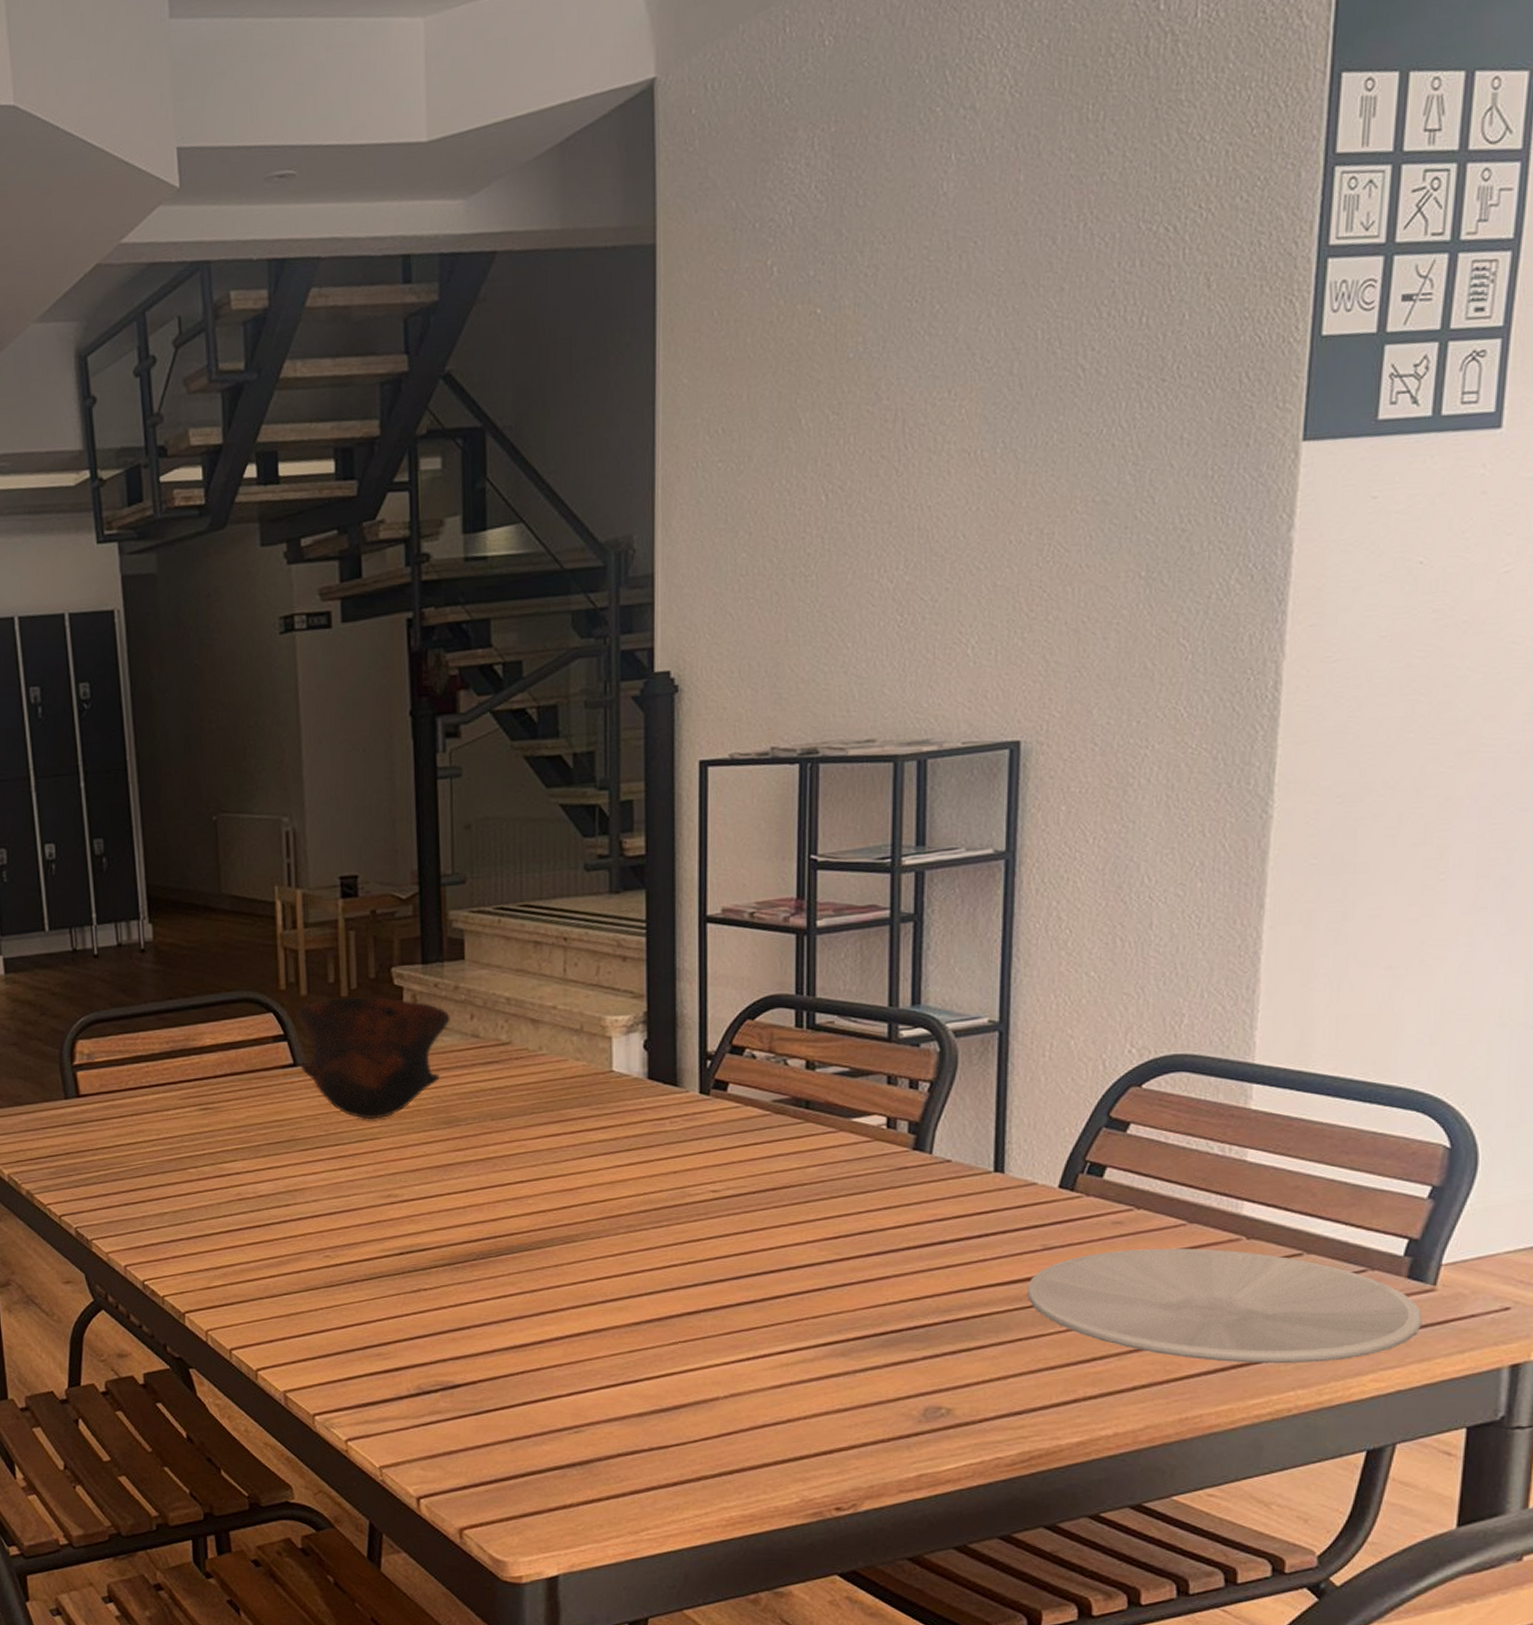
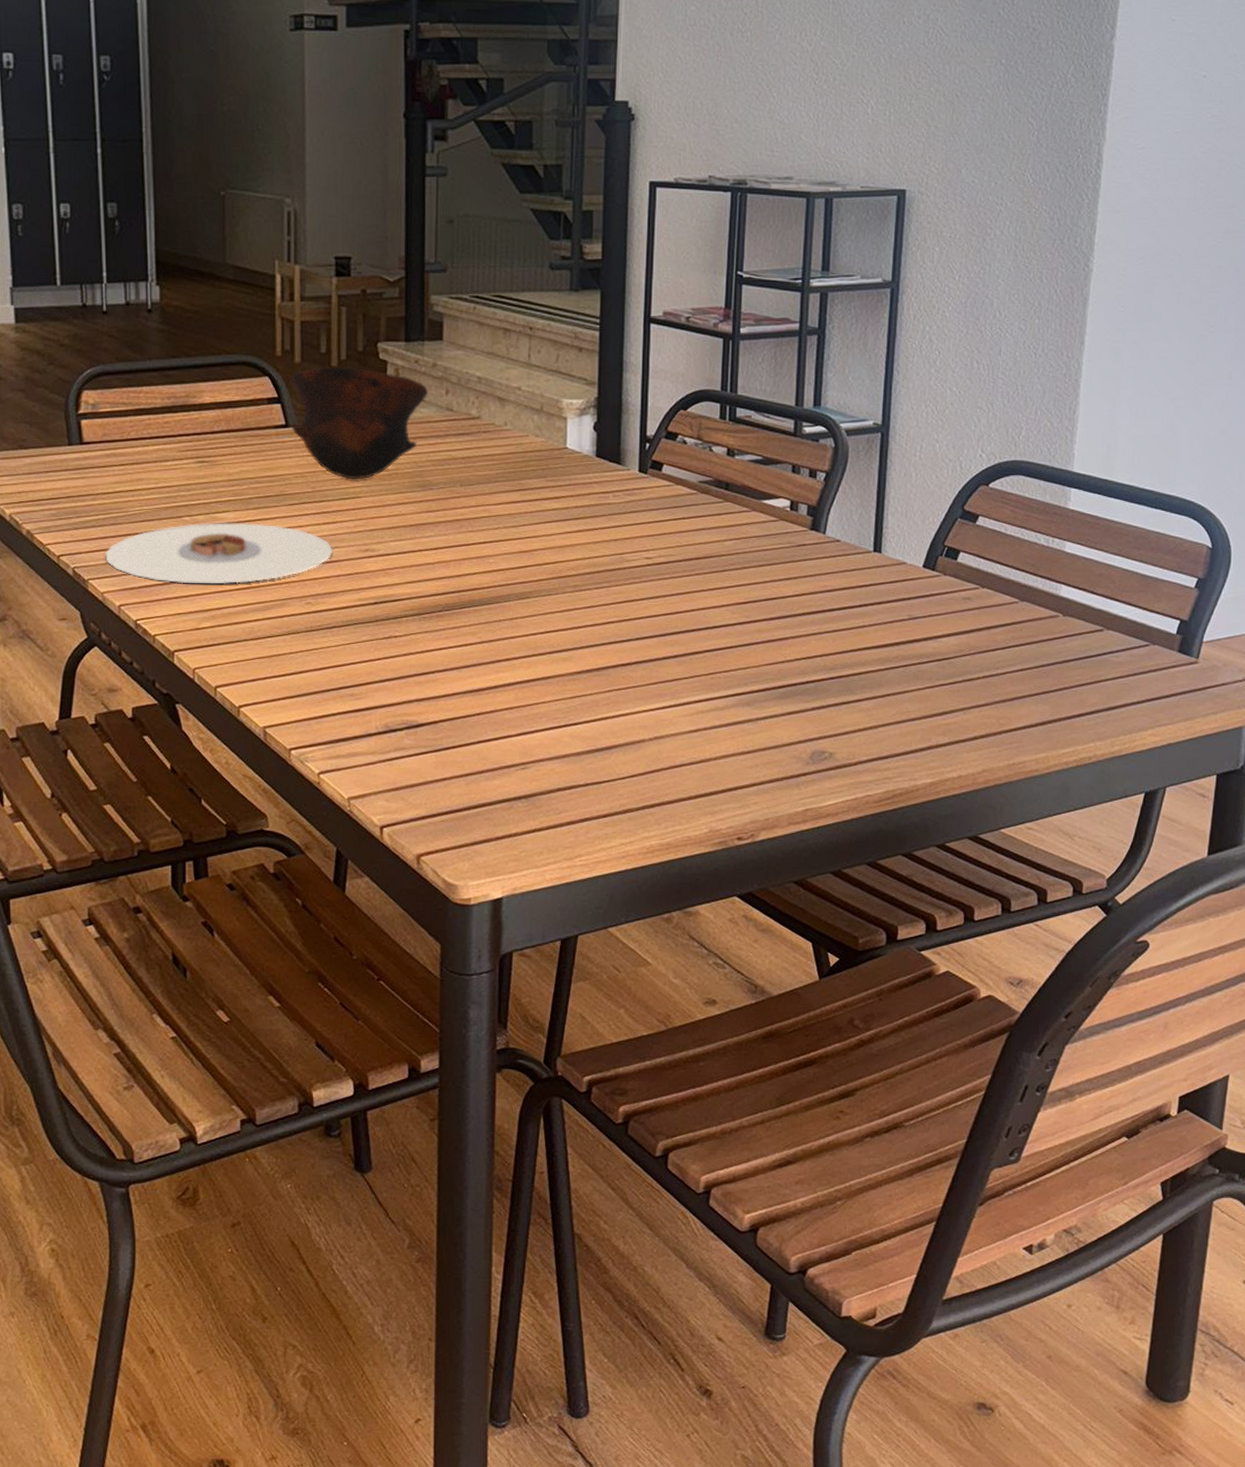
plate: none [108,1172,352,1241] -> present [105,523,333,584]
plate: present [1027,1248,1423,1363] -> none [895,621,1188,719]

